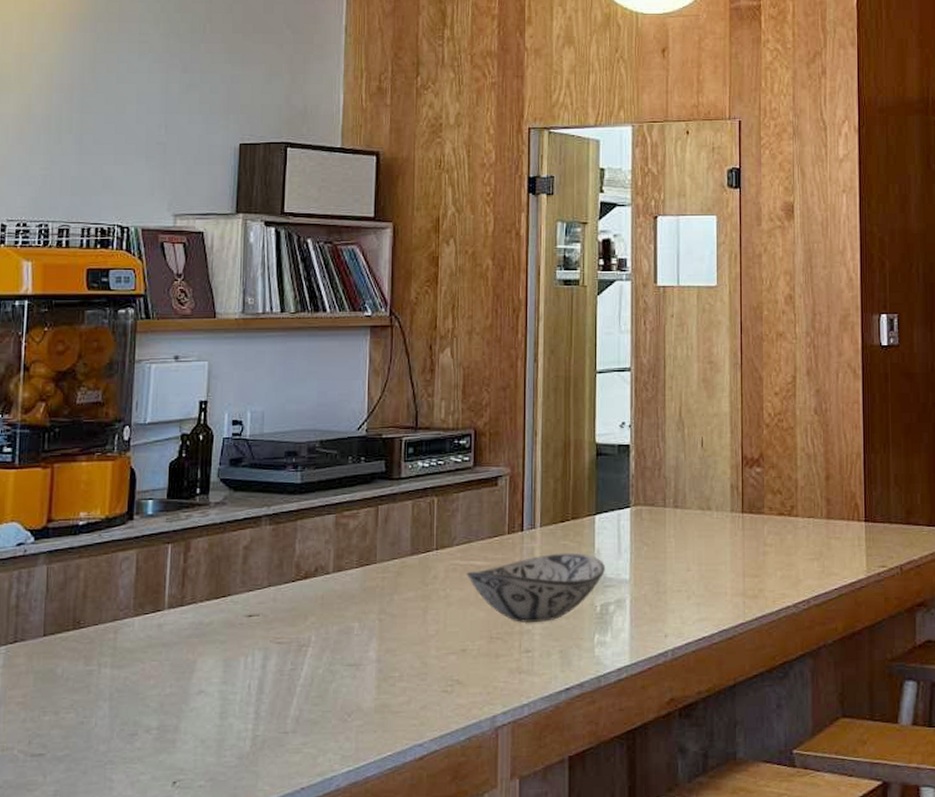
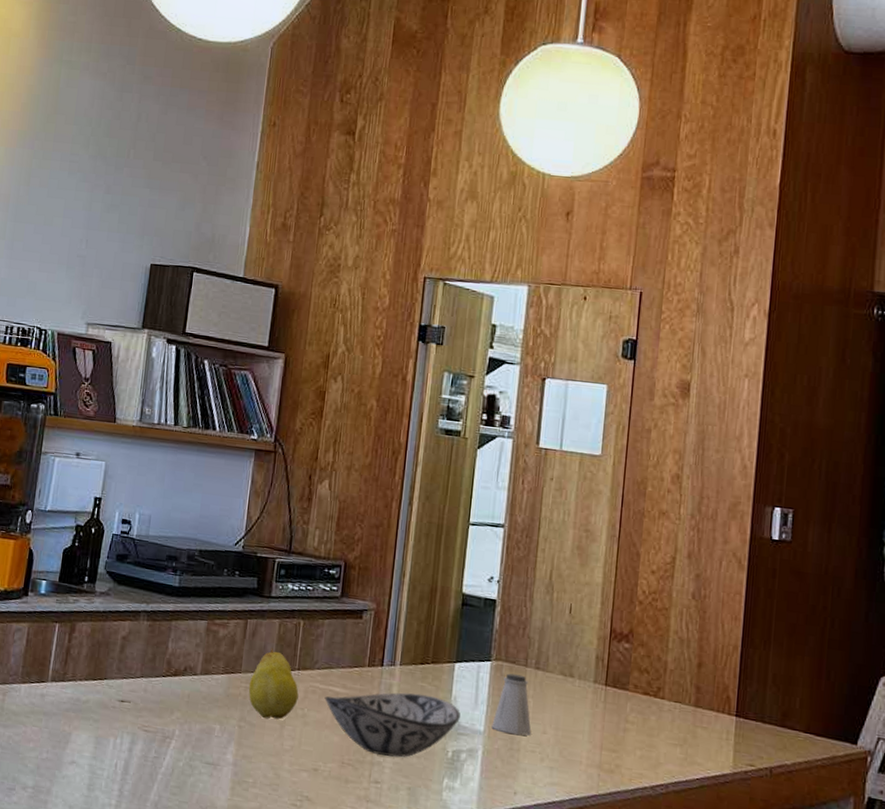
fruit: none [386,531,439,607] -> present [248,648,299,720]
saltshaker: none [637,516,676,578] -> present [491,673,532,736]

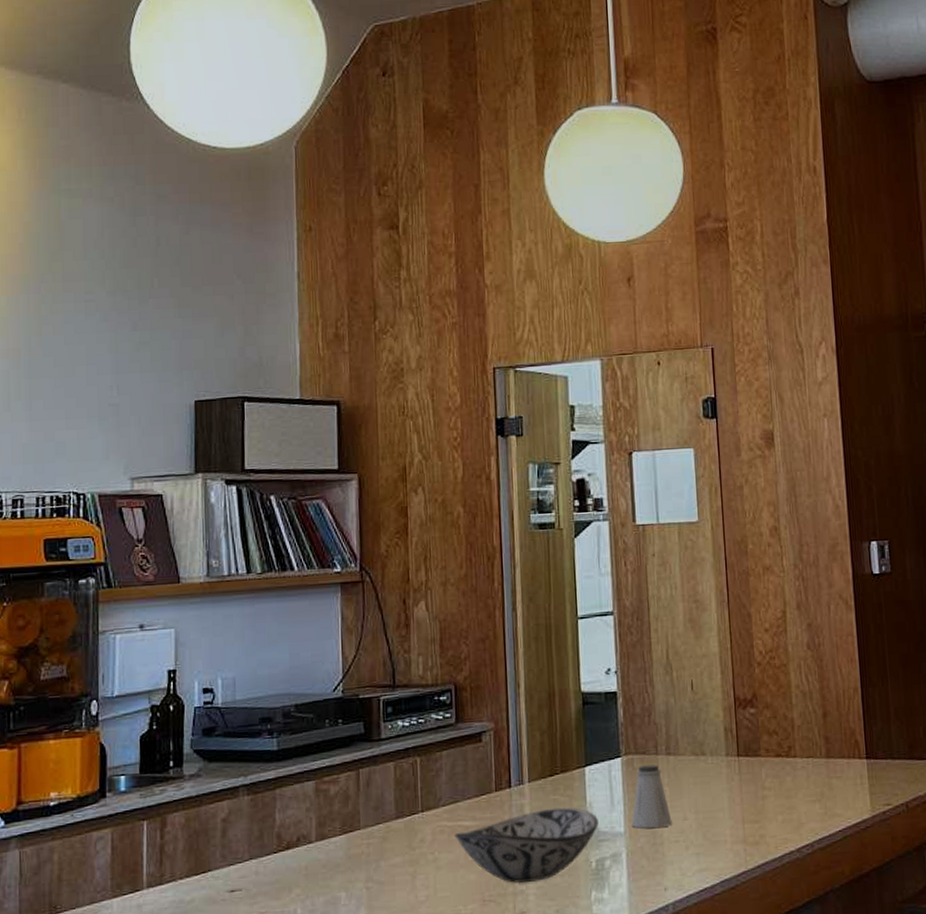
fruit: present [248,648,299,720] -> none [370,794,426,873]

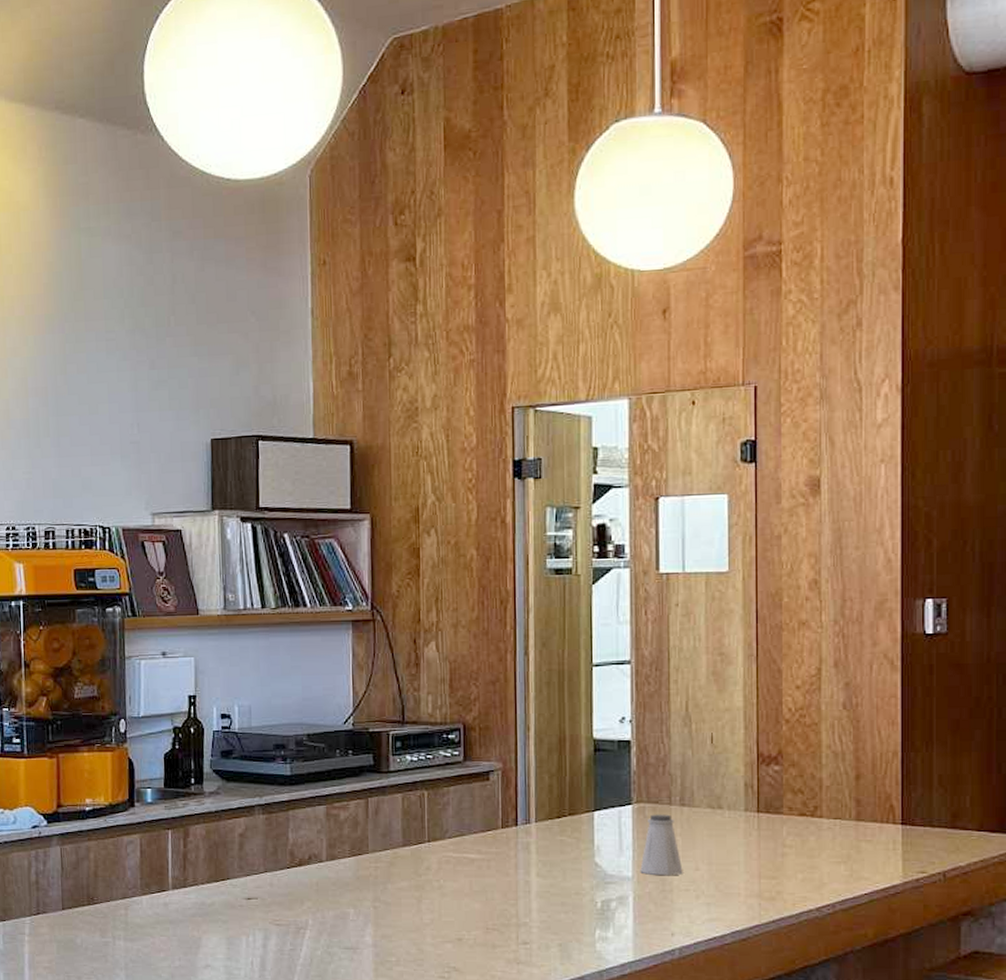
decorative bowl: present [454,807,598,883] -> none [460,848,605,915]

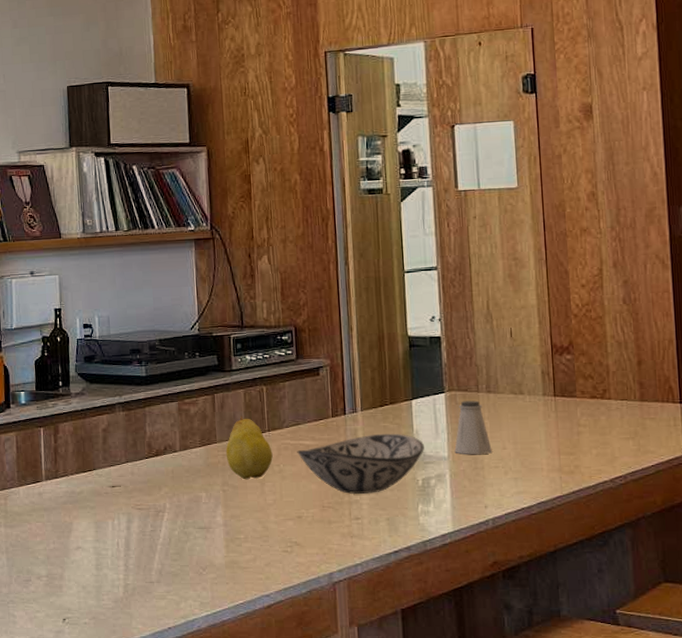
fruit: none [378,823,432,896] -> present [225,416,273,480]
decorative bowl: none [460,848,605,915] -> present [297,433,424,494]

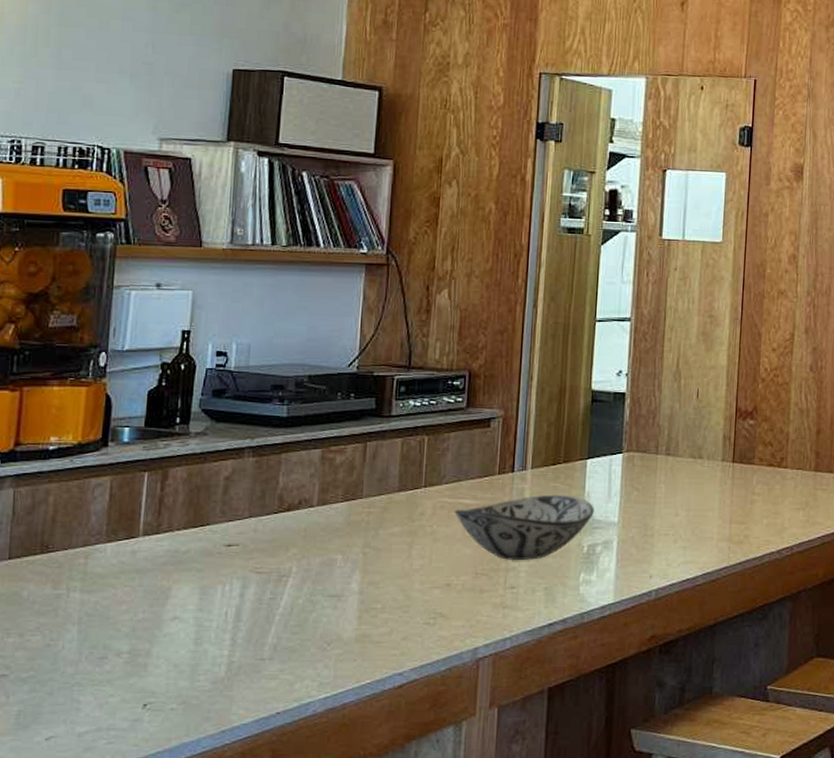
fruit: present [225,416,273,480] -> none [371,468,426,542]
saltshaker: present [454,400,492,455] -> none [625,463,664,521]

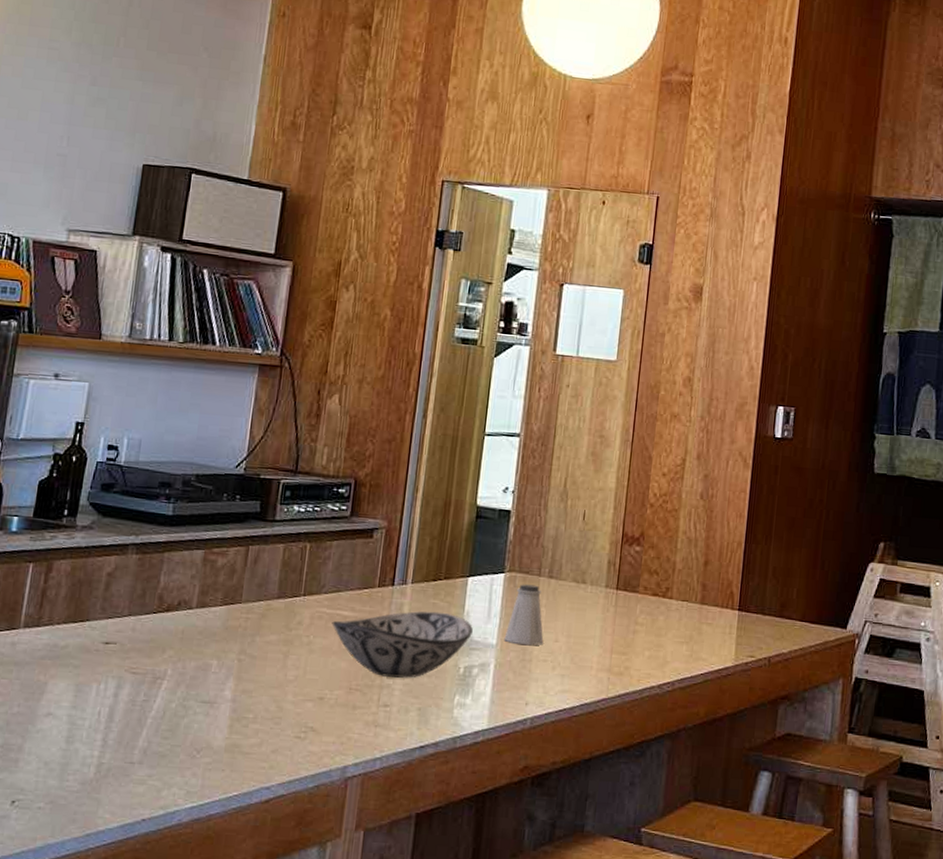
saltshaker: none [625,463,664,521] -> present [504,584,544,646]

